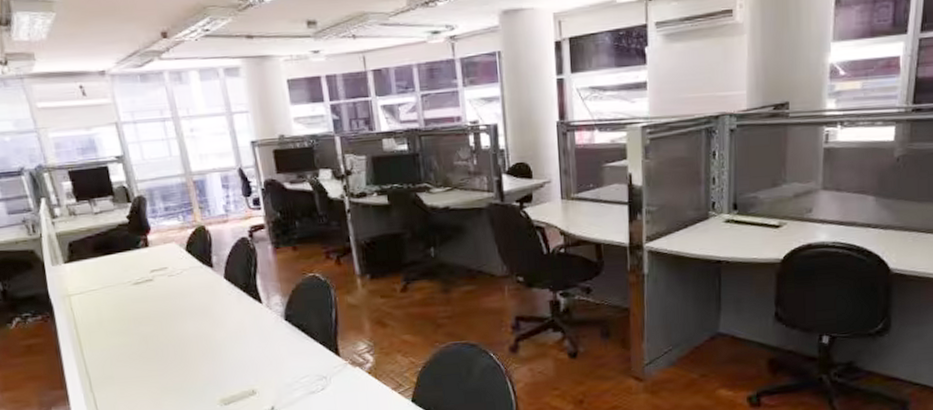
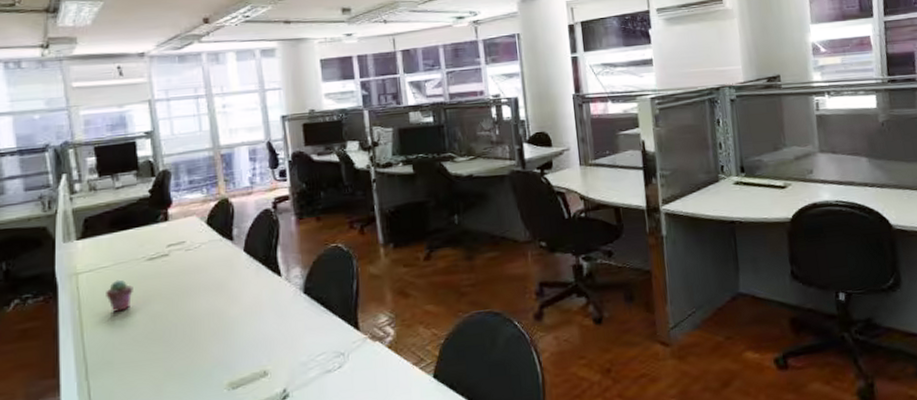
potted succulent: none [98,302,124,332] -> present [106,279,133,312]

